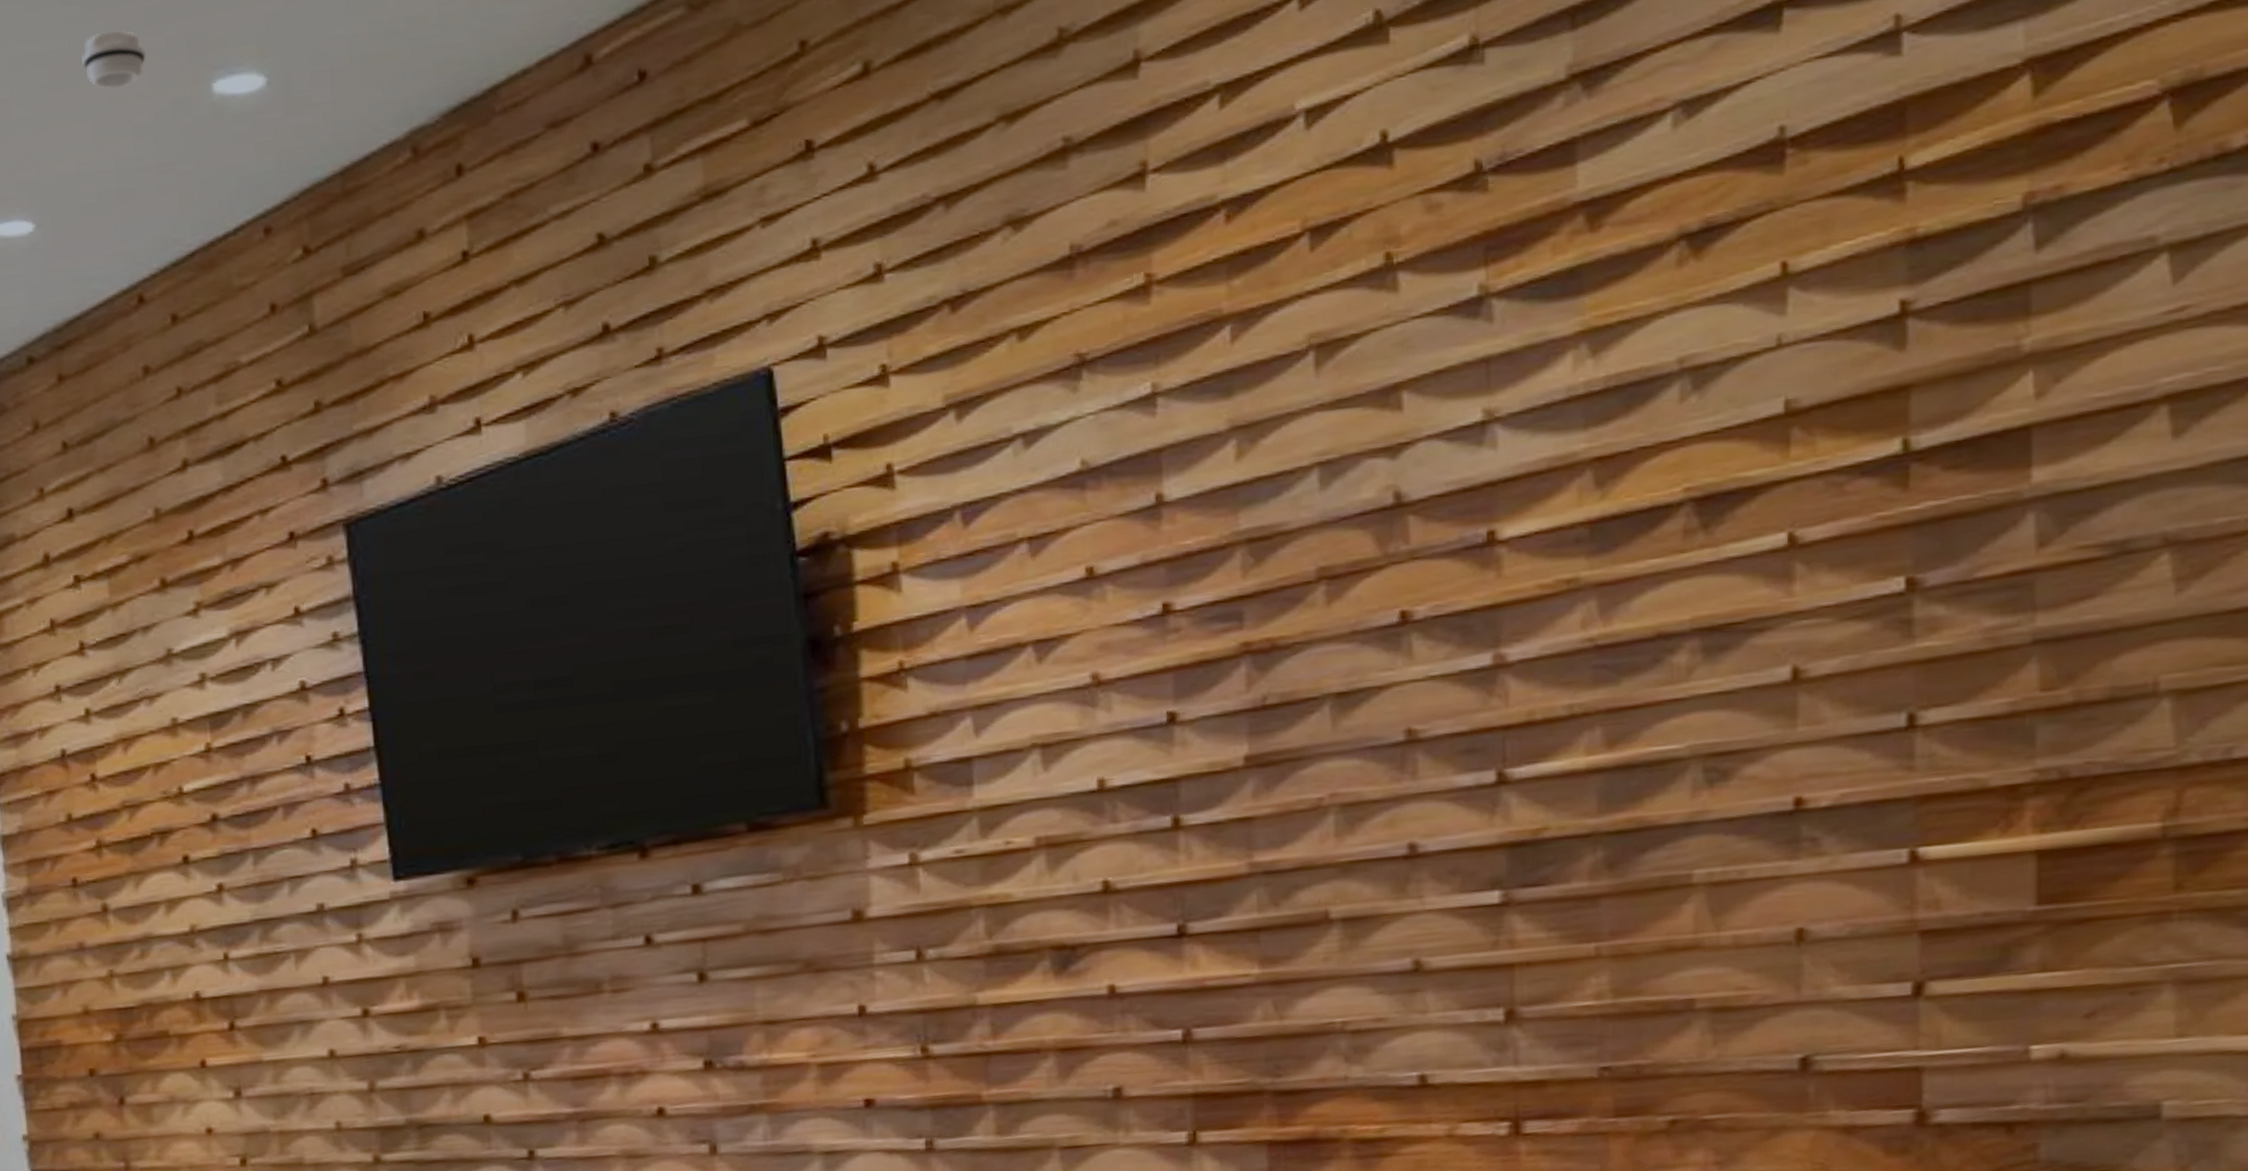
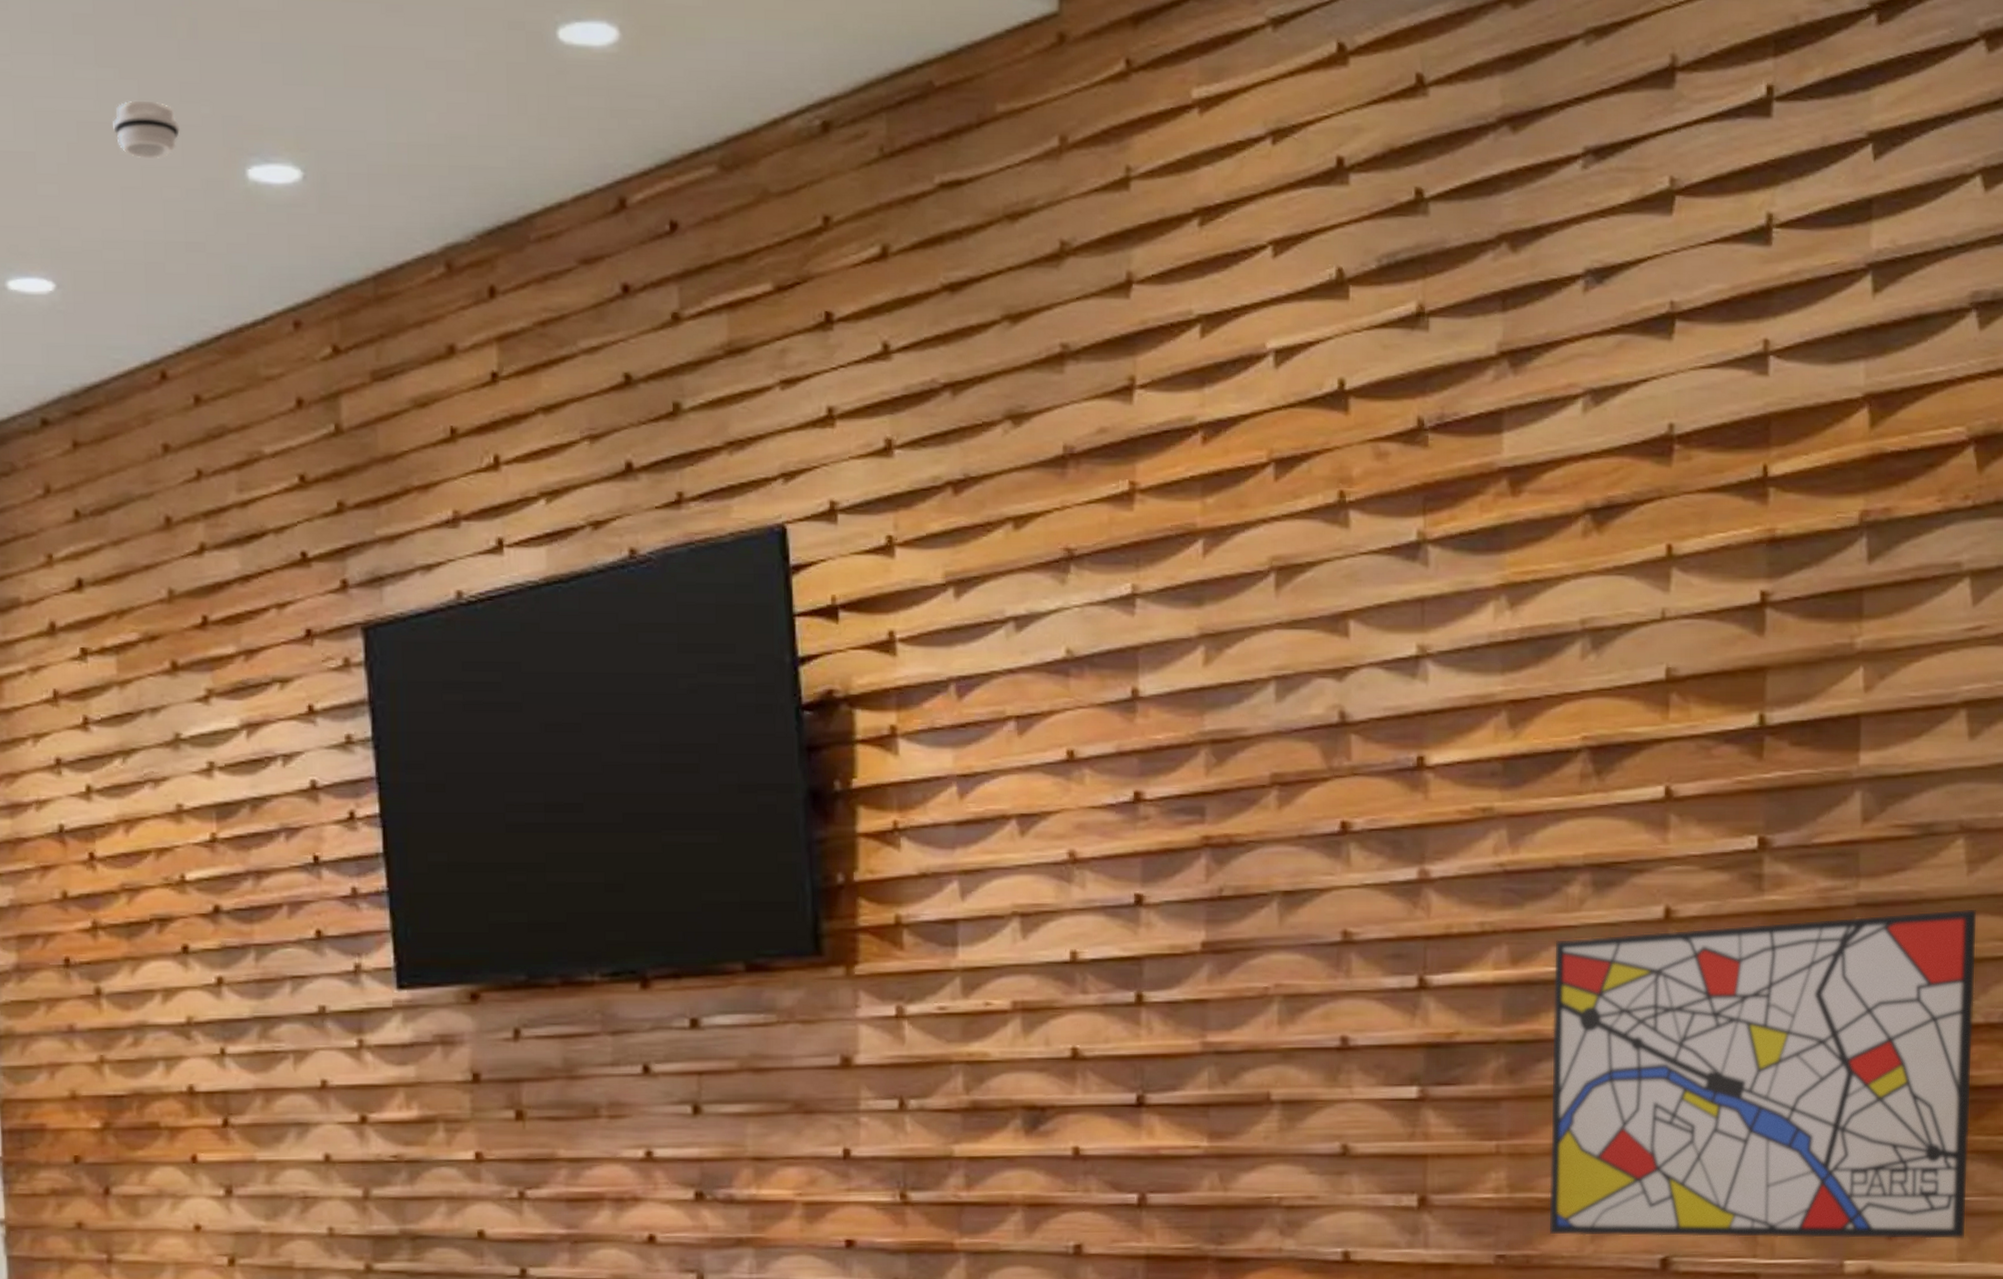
wall art: none [1657,632,2191,1042] -> present [1549,909,1978,1240]

